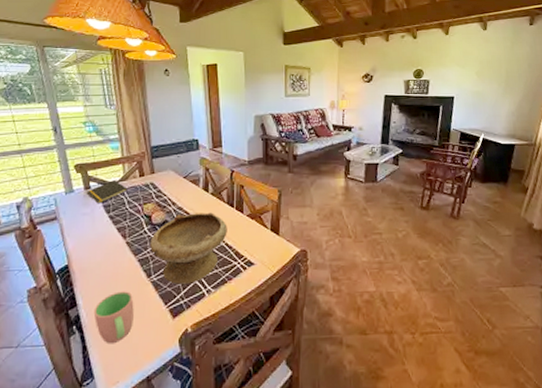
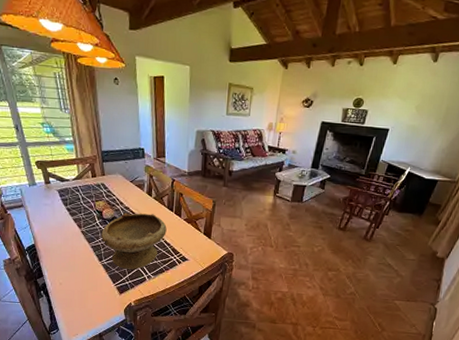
notepad: present [86,180,128,204] -> none [47,178,82,197]
cup: present [93,291,134,343] -> none [56,269,89,307]

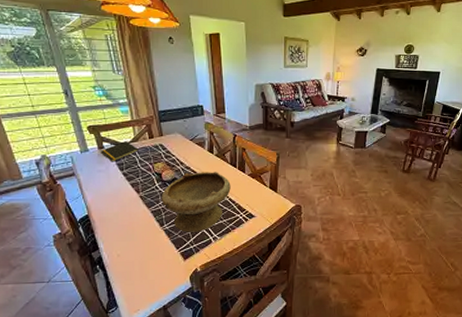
notepad: none [47,178,82,197] -> present [100,141,139,162]

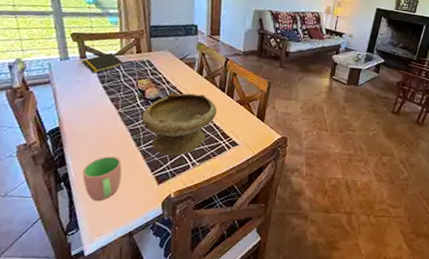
cup: none [114,237,150,279] -> present [82,156,122,201]

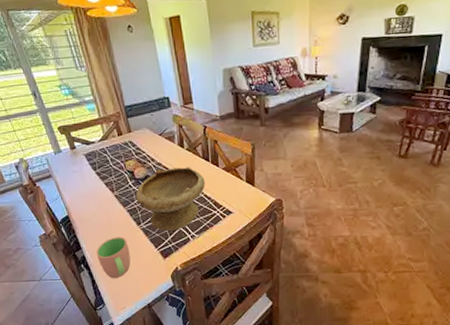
notepad: present [82,53,124,74] -> none [72,140,109,162]

